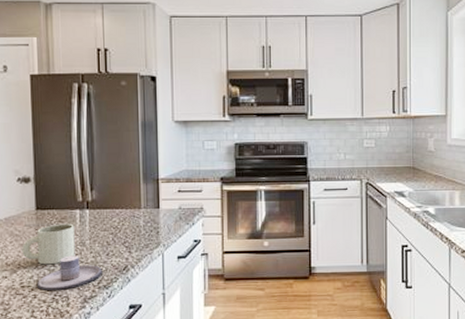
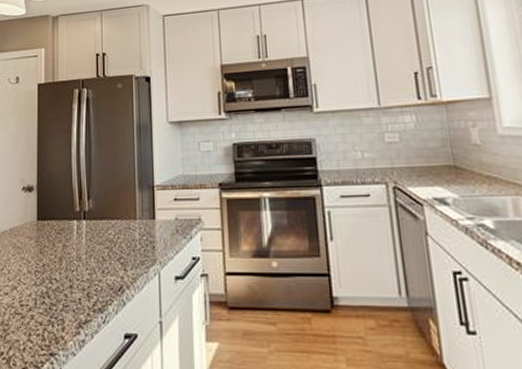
mug: present [22,223,75,265] -> none [23,235,72,282]
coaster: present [36,255,102,292] -> none [34,271,97,313]

